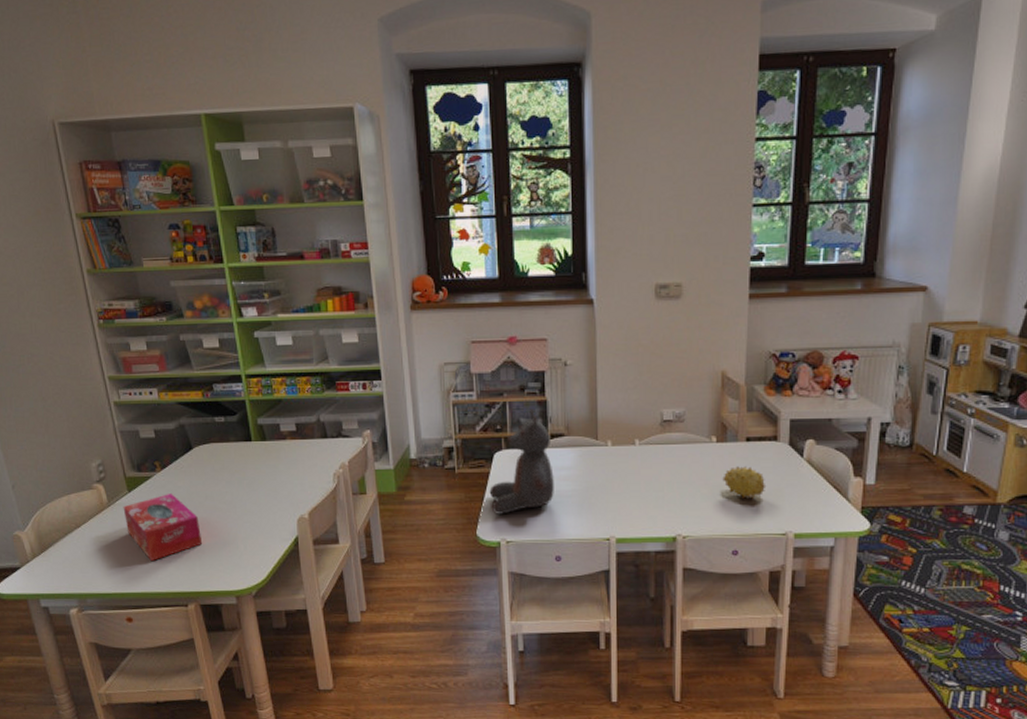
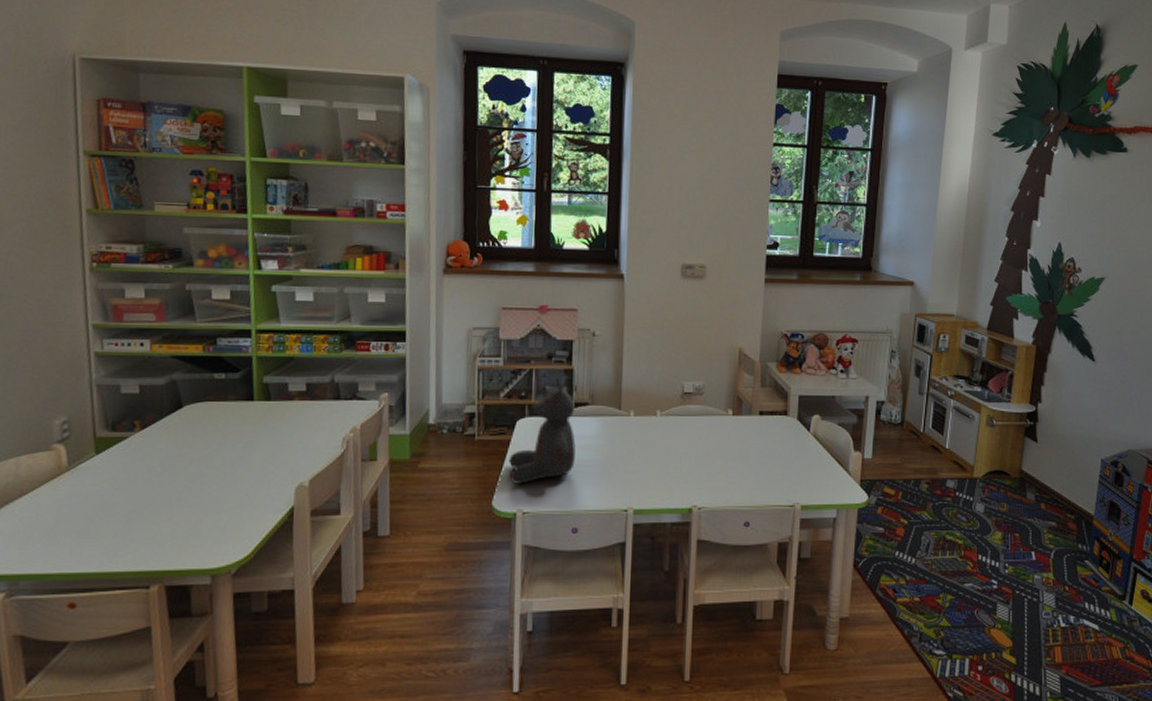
tissue box: present [123,492,203,562] -> none [86,456,179,536]
fruit: present [723,466,767,499] -> none [737,439,777,471]

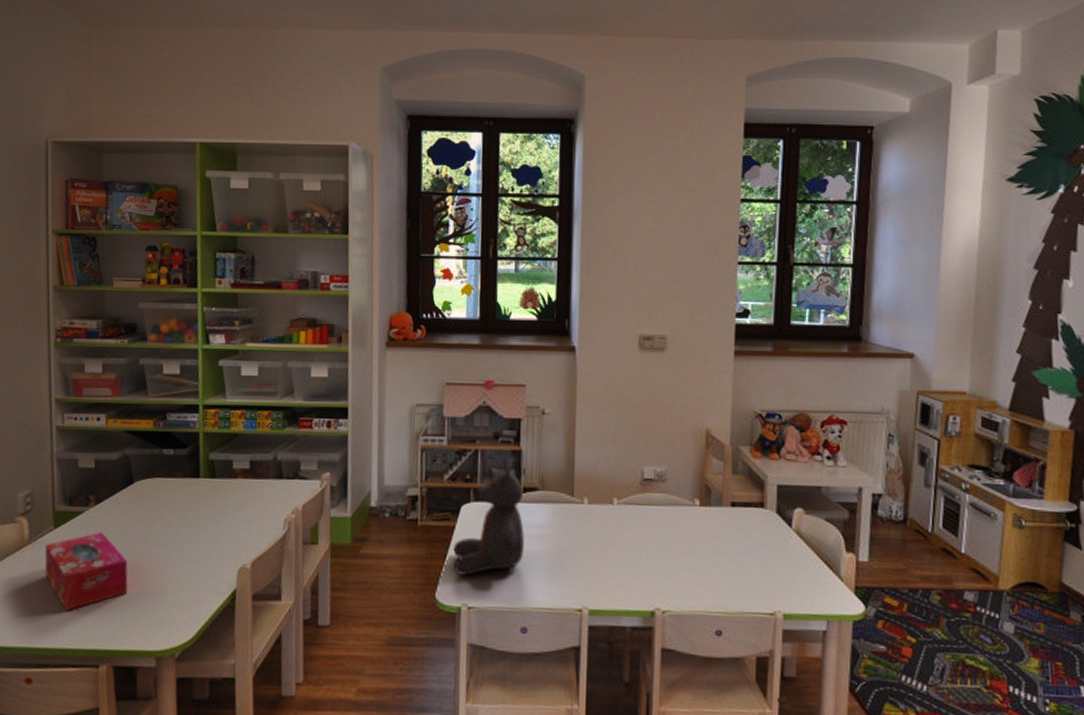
tissue box: none [86,456,179,536] -> present [45,531,128,612]

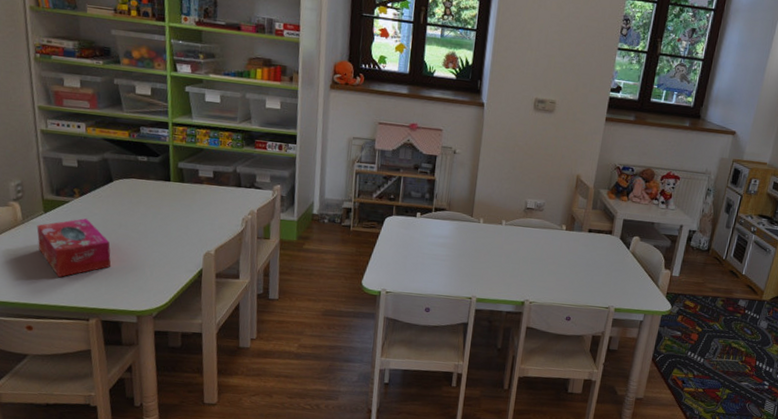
teddy bear: present [453,458,524,576] -> none [377,184,434,269]

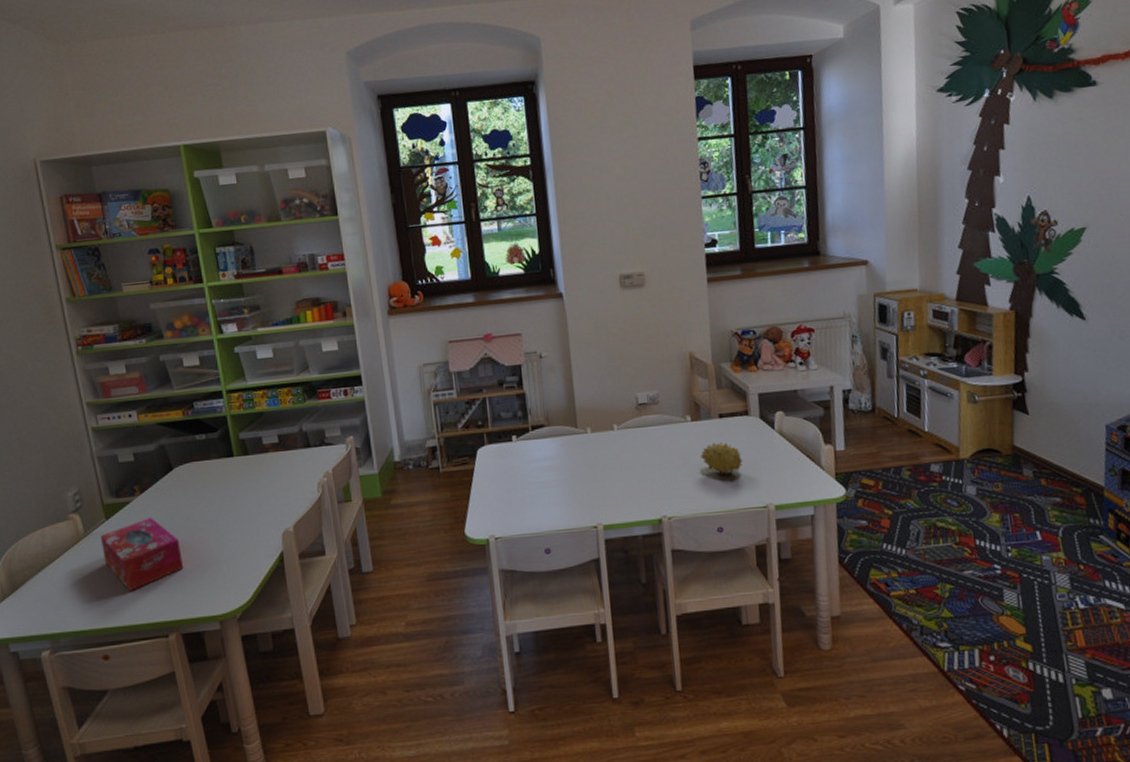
fruit: none [566,251,599,278] -> present [700,442,743,475]

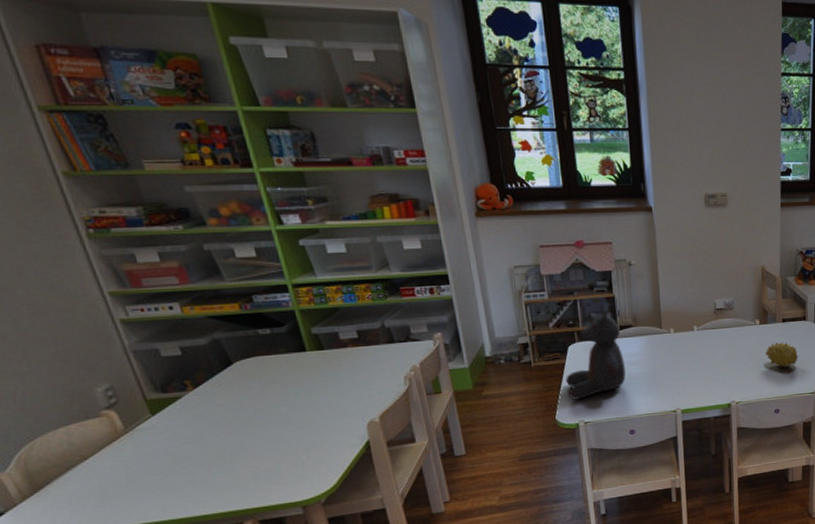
tissue box: present [100,516,184,592] -> none [146,411,256,485]
teddy bear: none [475,402,539,511] -> present [565,304,626,400]

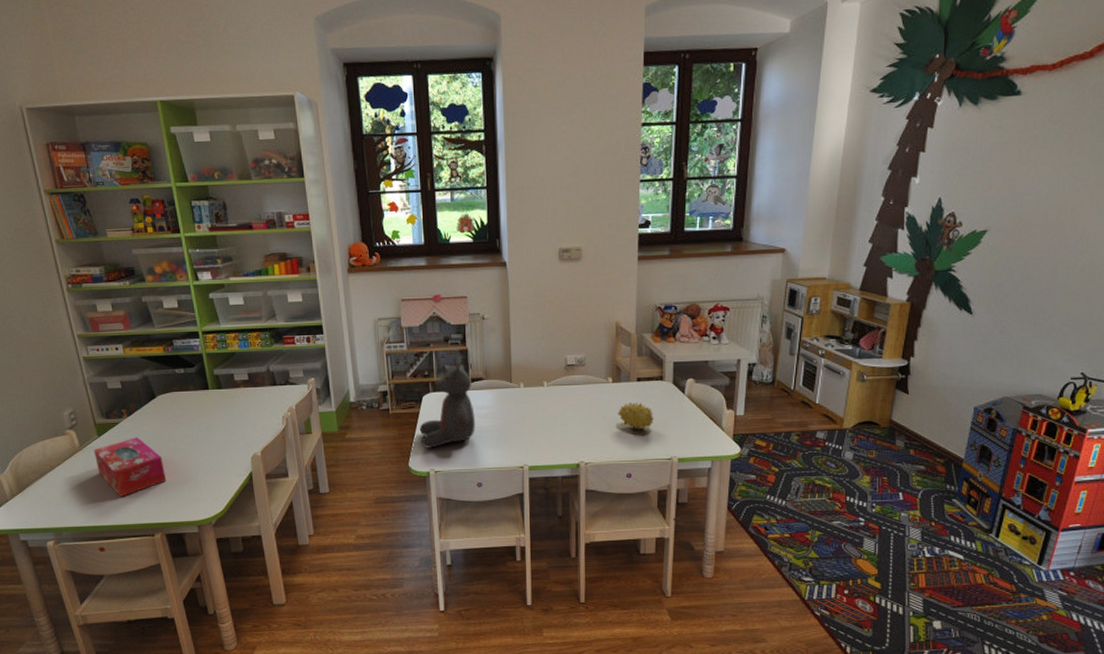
tissue box: none [146,411,256,485] -> present [93,436,167,498]

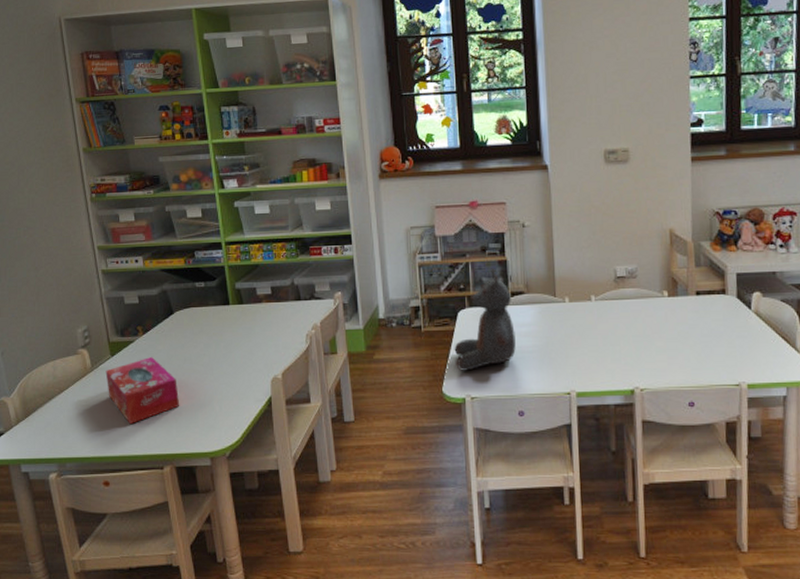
fruit: present [618,402,655,430] -> none [676,319,718,351]

